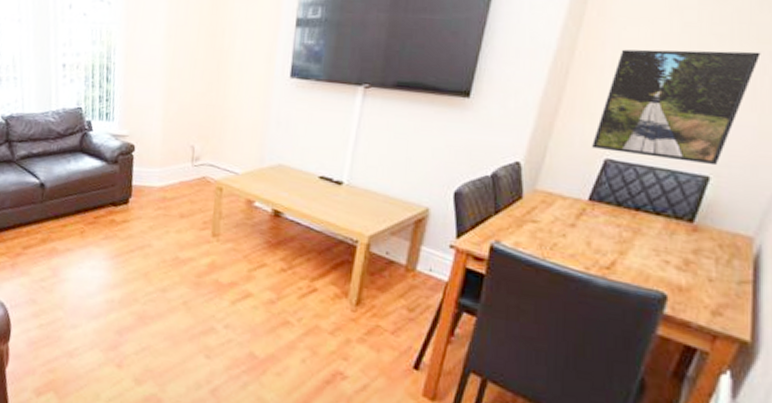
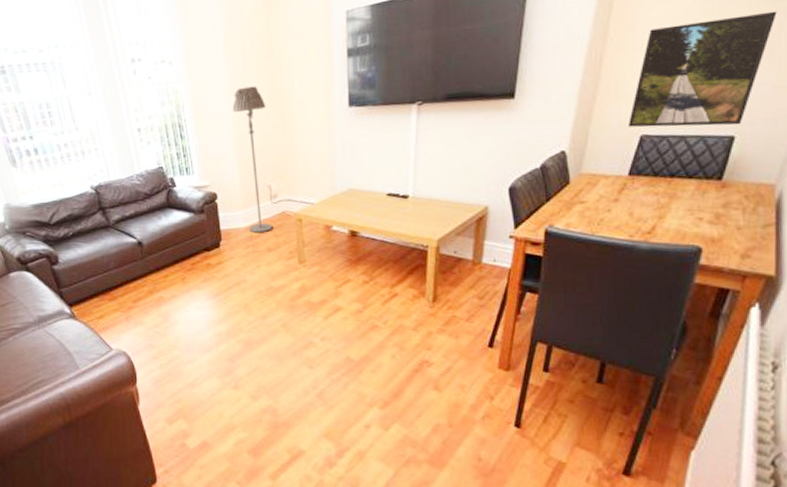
floor lamp: none [162,39,203,196] -> present [232,86,273,234]

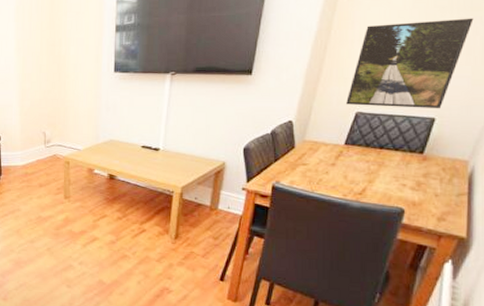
floor lamp: present [232,86,273,234] -> none [18,50,46,171]

